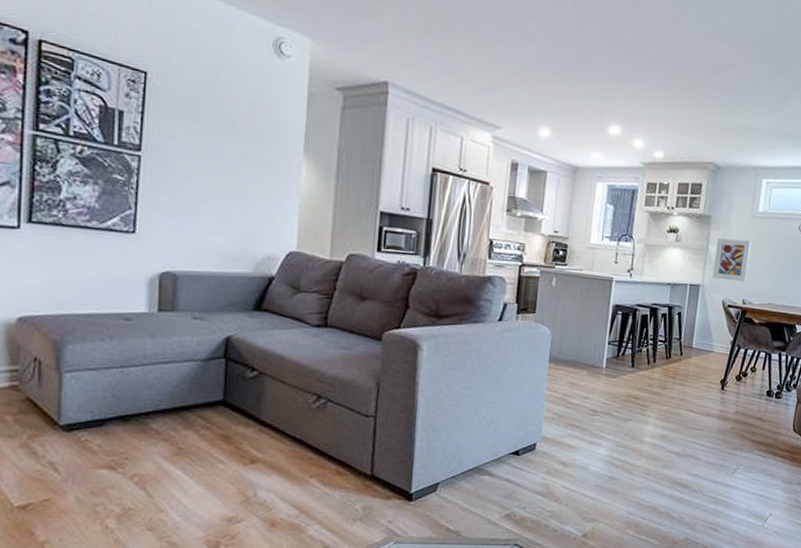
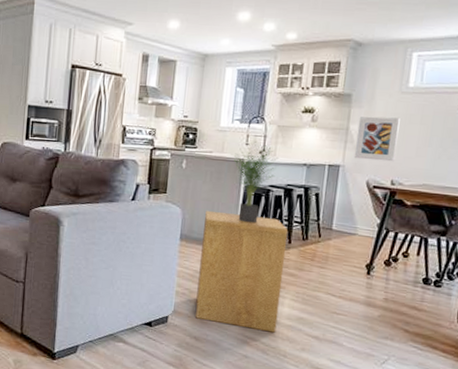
side table: none [564,330,653,452] -> present [195,210,288,333]
potted plant: none [603,257,646,343] -> present [234,139,279,224]

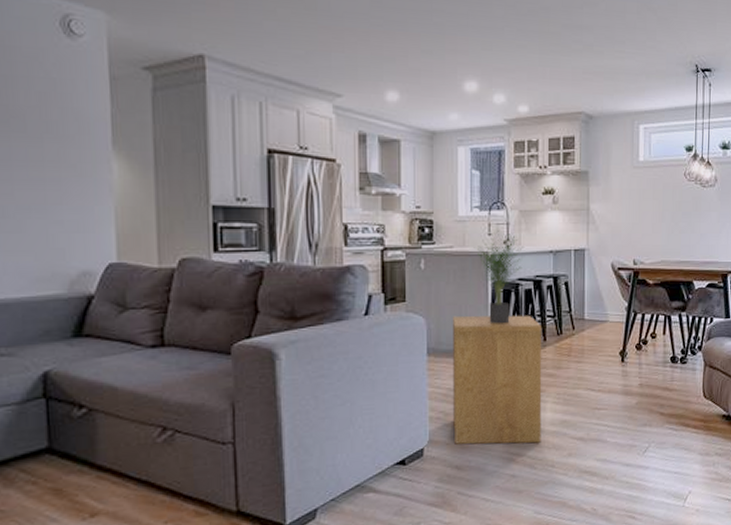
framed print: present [354,116,400,162] -> none [597,193,635,241]

